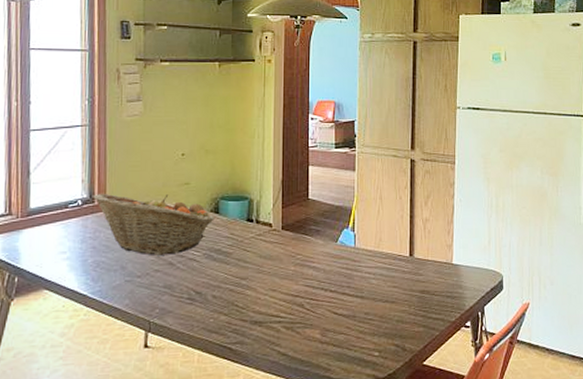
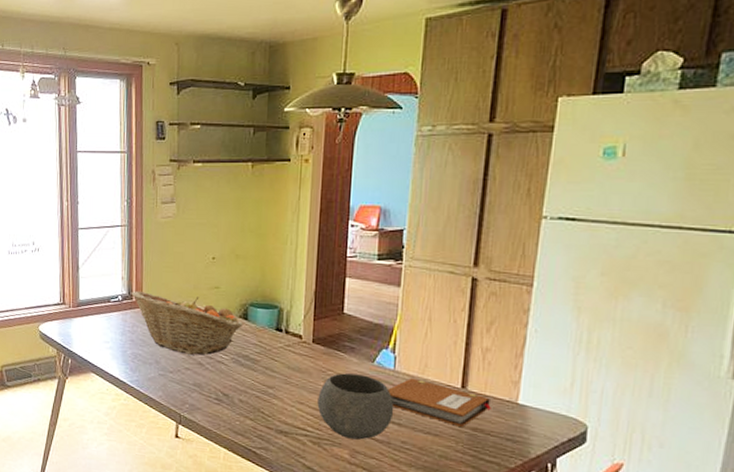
bowl: none [289,255,357,318] -> present [317,373,394,440]
notebook: none [351,252,433,291] -> present [388,377,491,427]

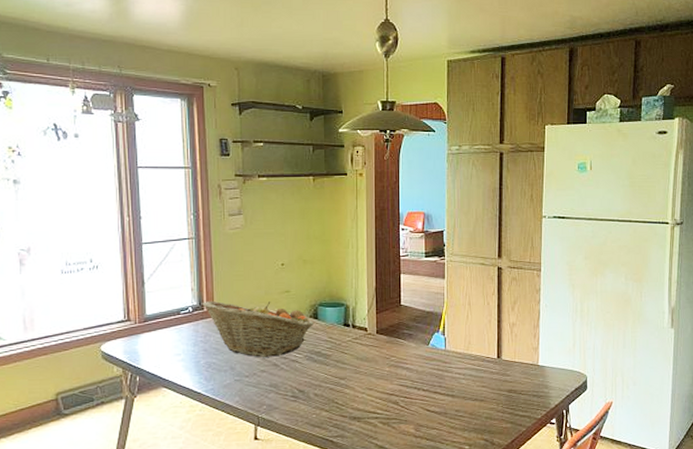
bowl: present [317,373,394,440] -> none [384,357,448,415]
notebook: present [388,377,491,427] -> none [441,354,520,391]

